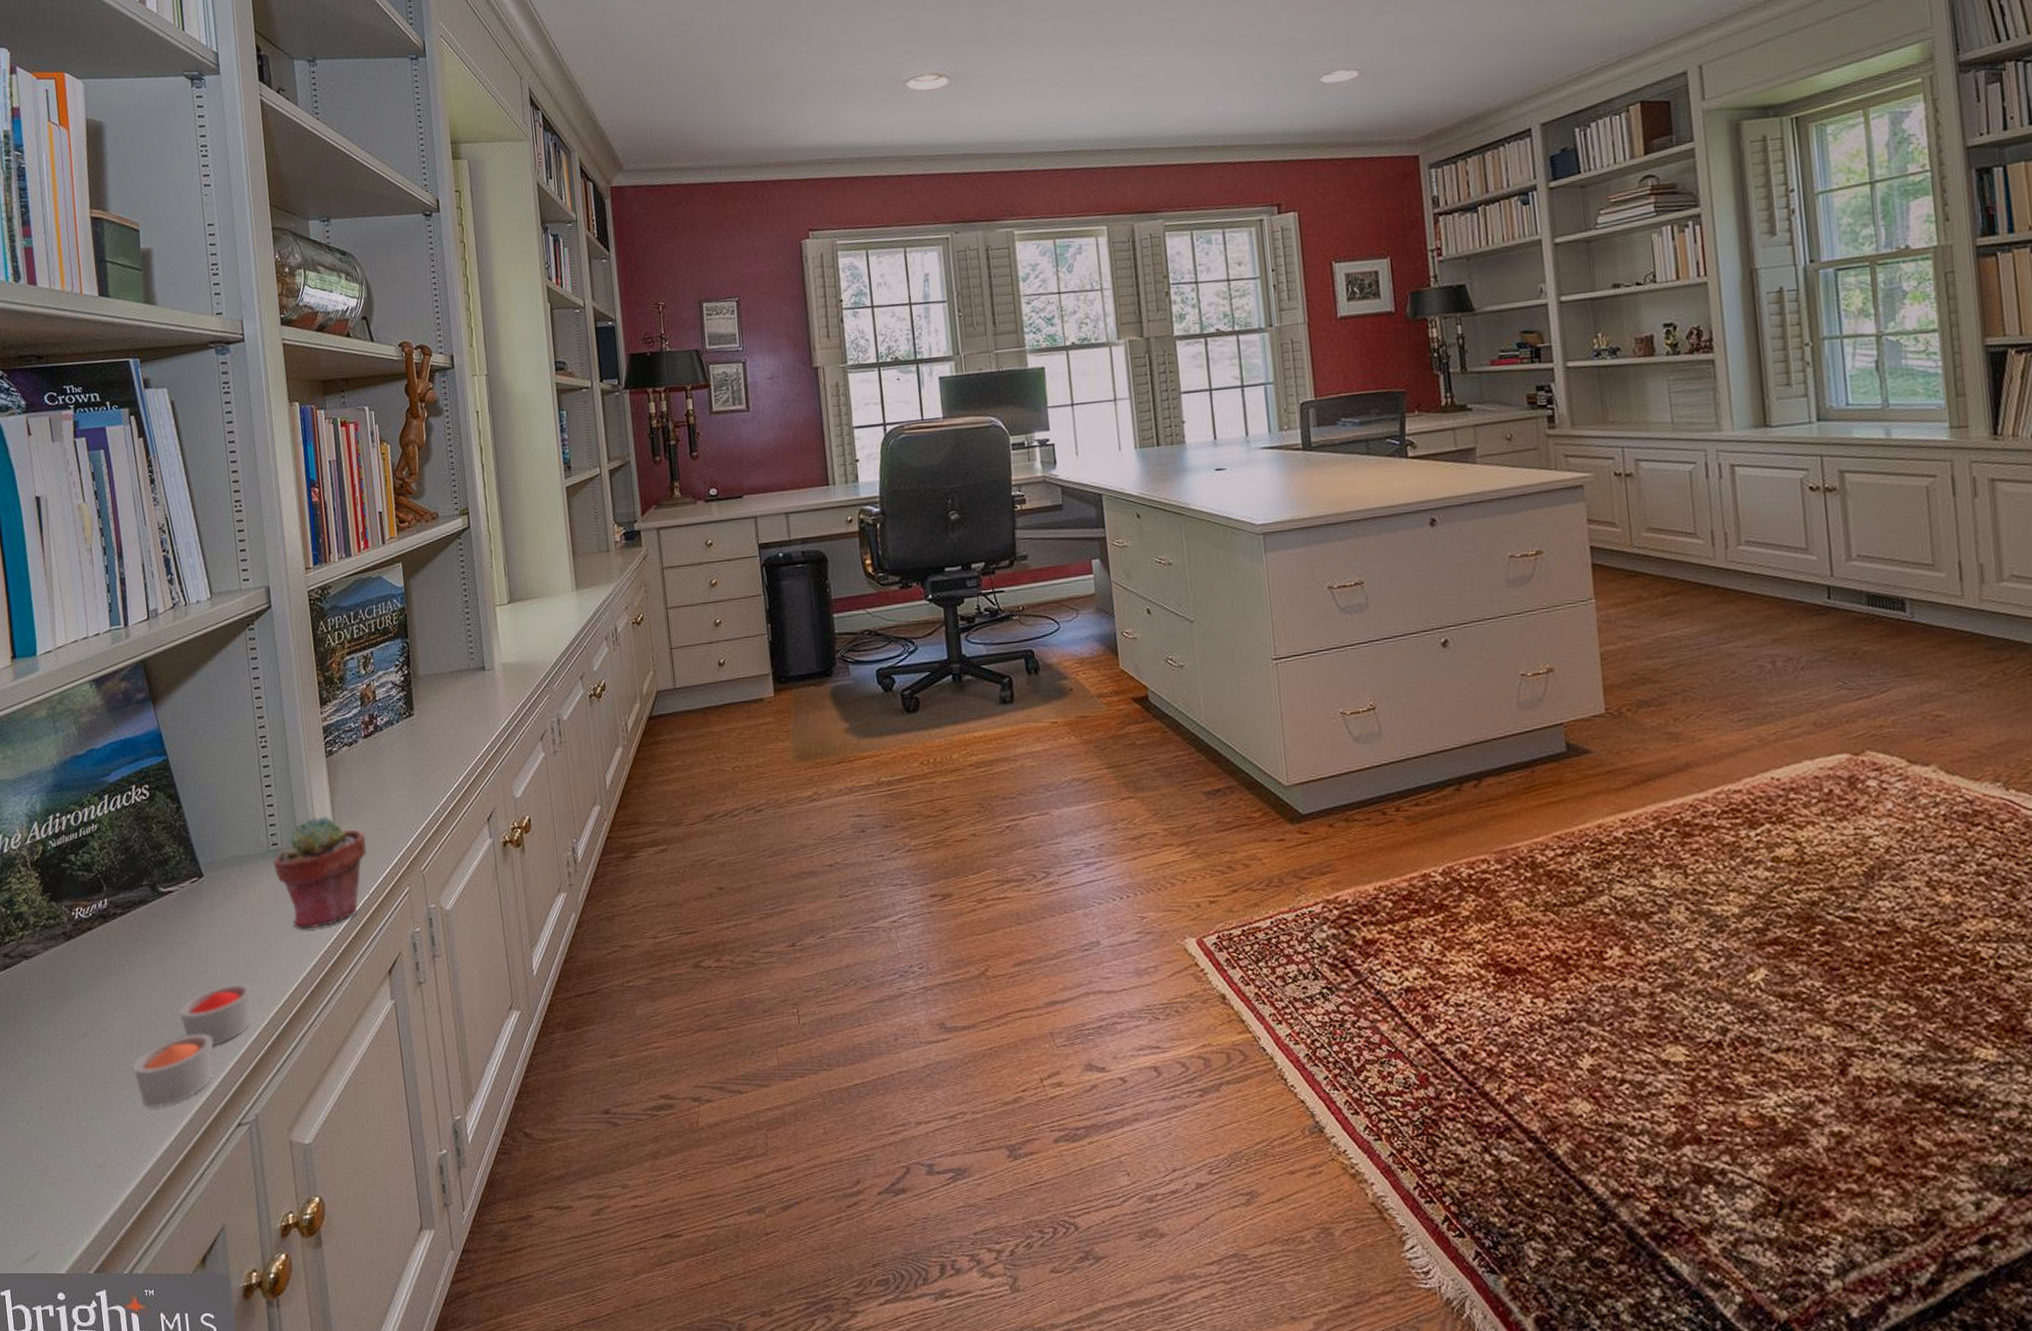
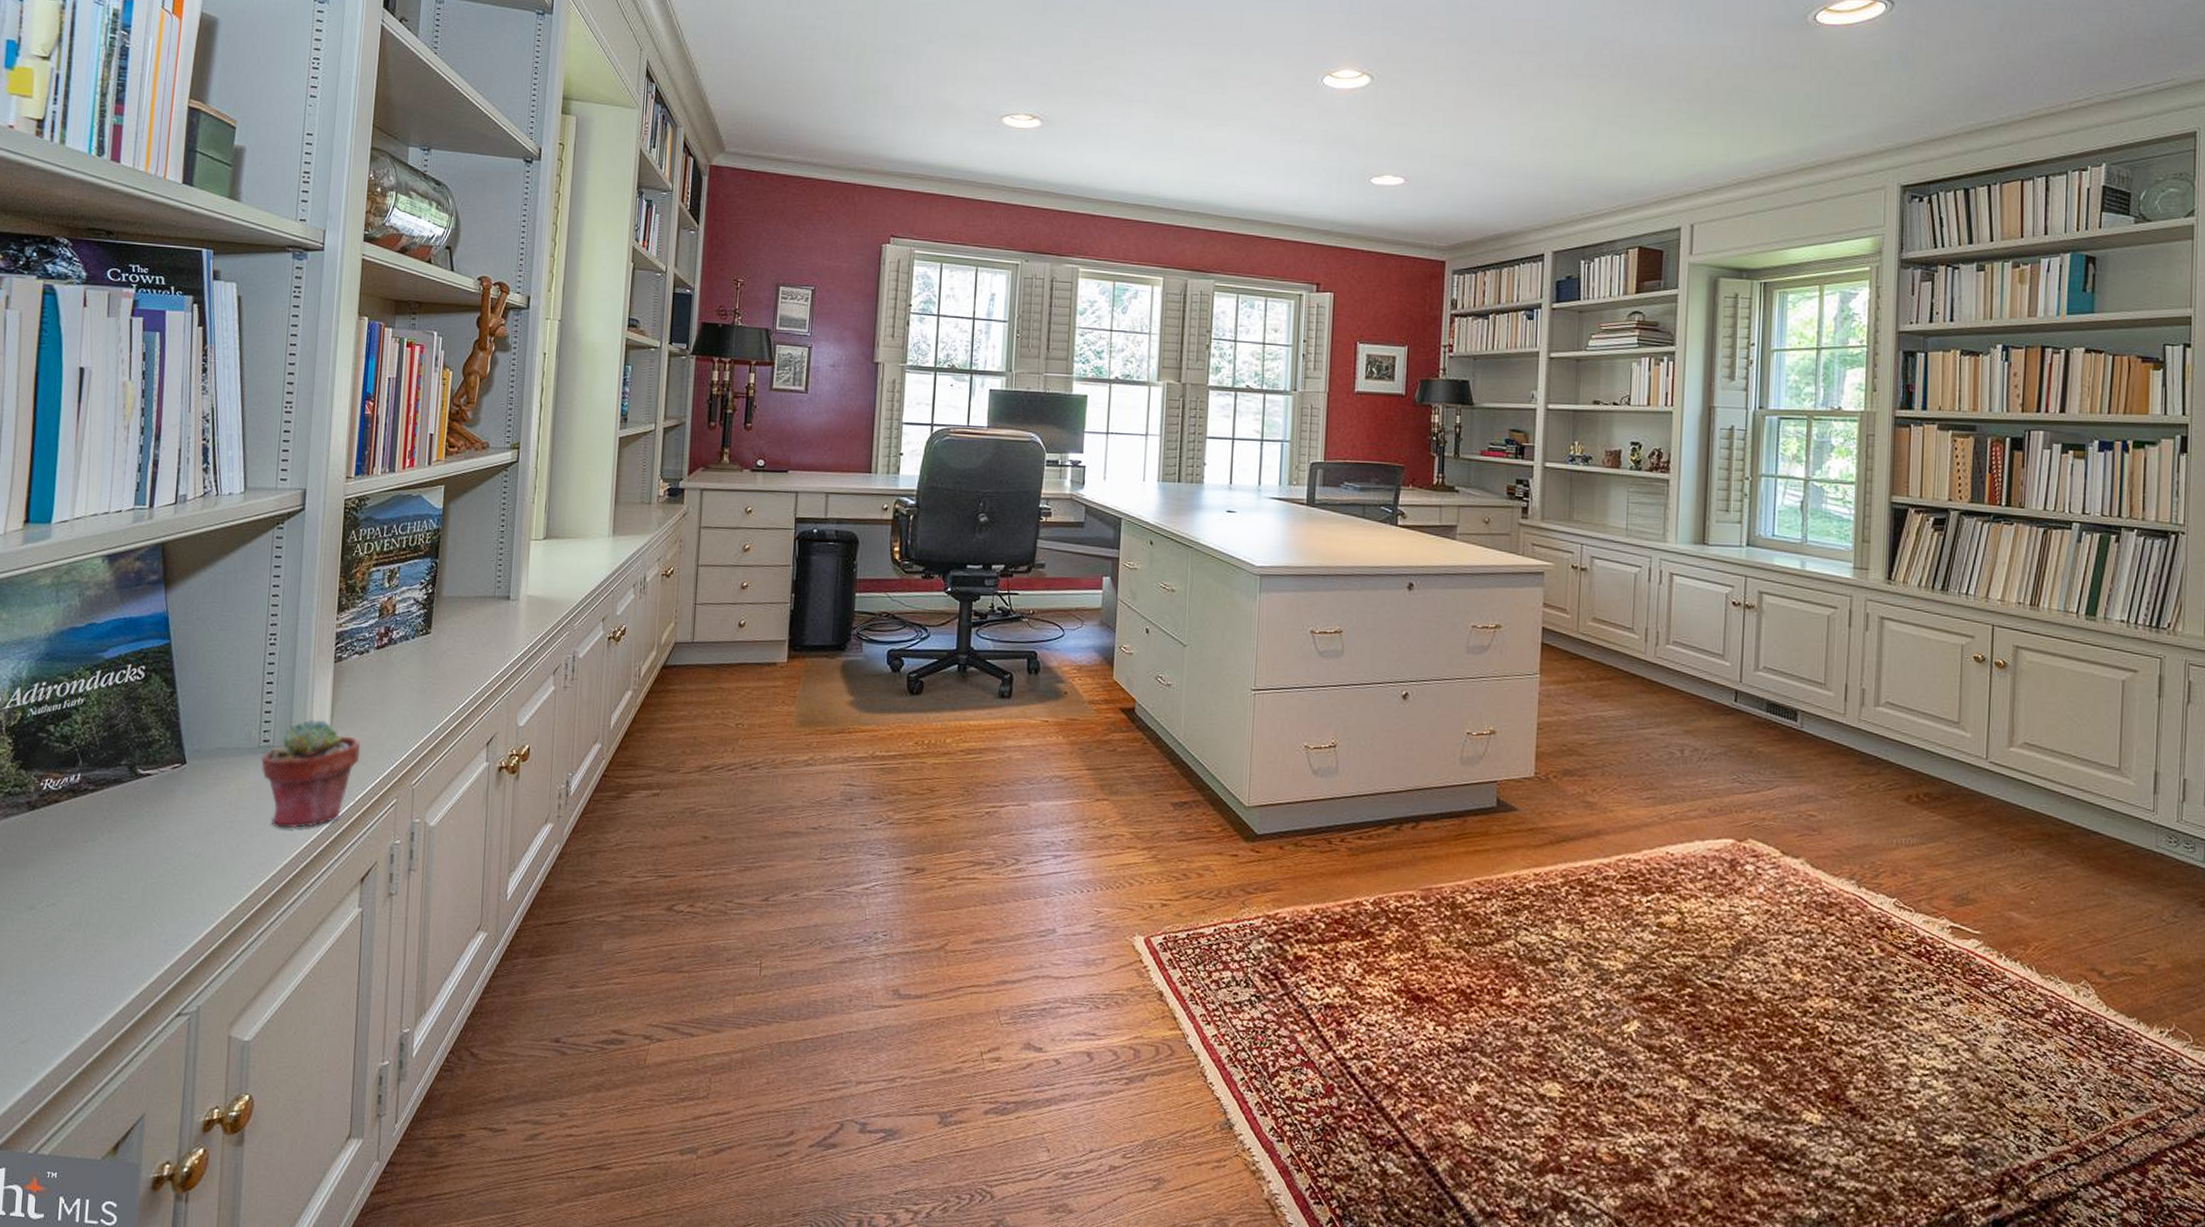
candle: present [132,983,252,1108] -> none [76,873,216,988]

